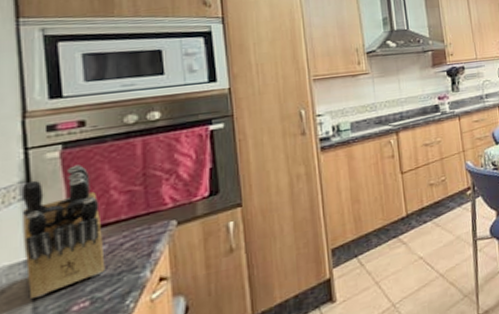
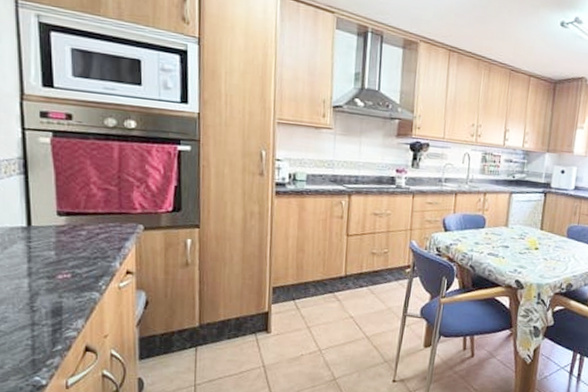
knife block: present [21,165,106,298] -> none [19,154,84,260]

